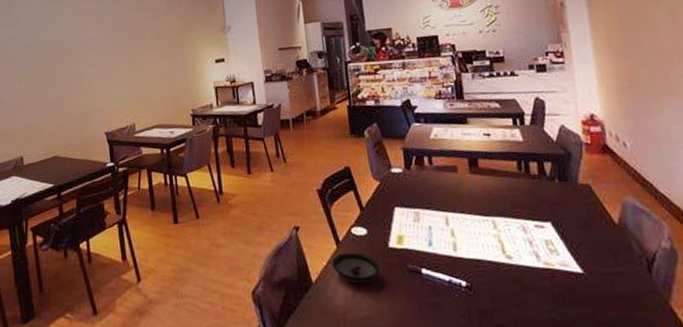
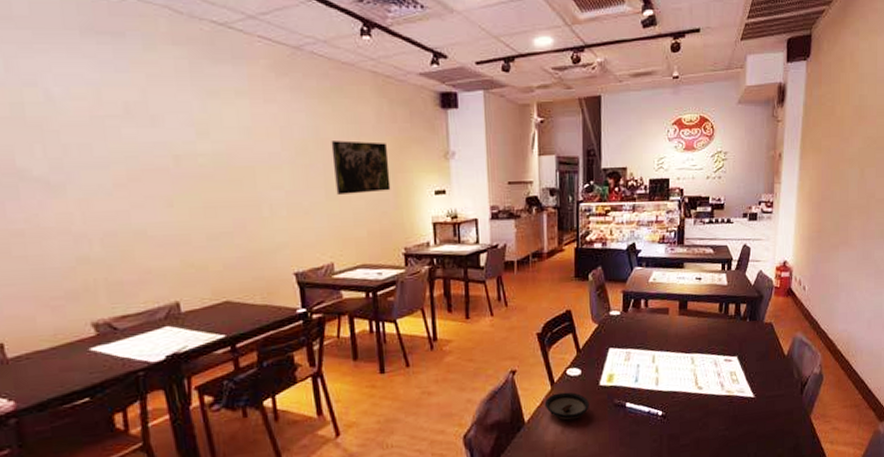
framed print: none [133,23,179,67] -> present [331,140,391,194]

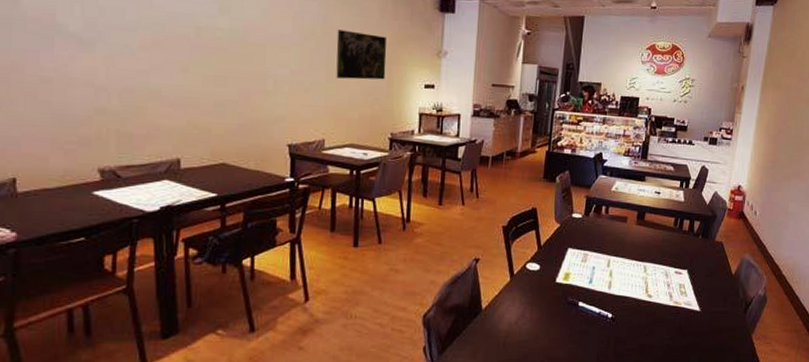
saucer: present [544,392,589,421] -> none [502,285,544,312]

